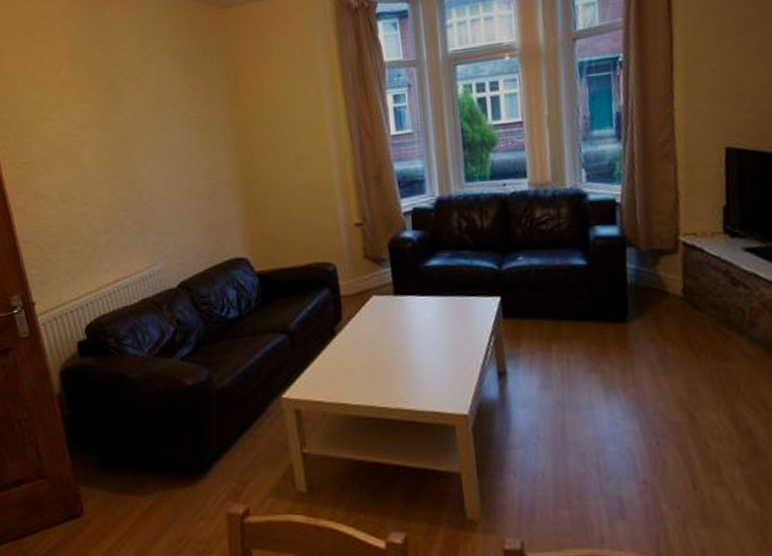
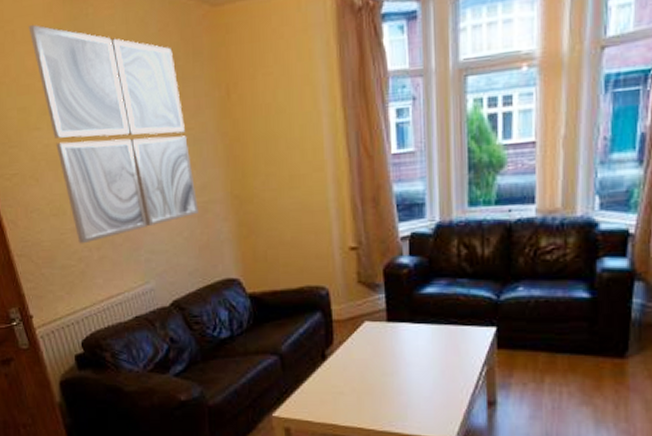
wall art: none [47,25,207,229] -> present [28,24,199,244]

